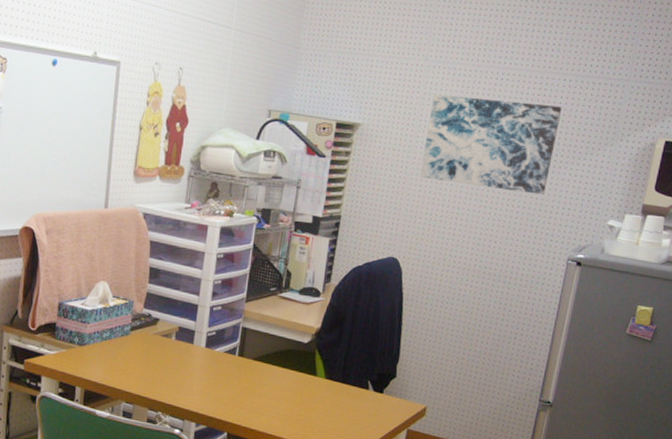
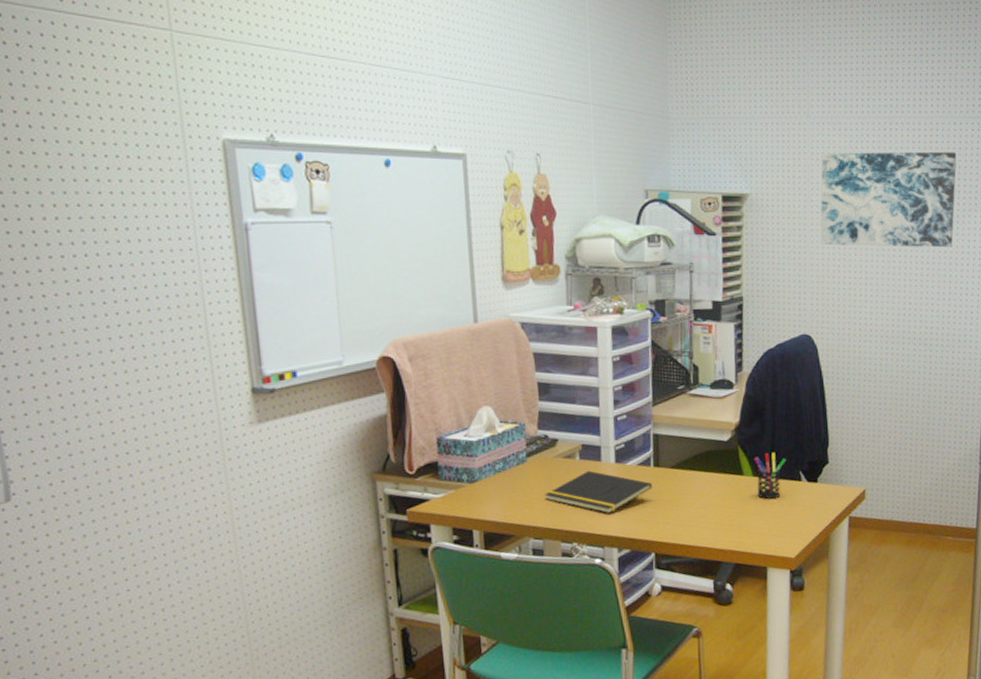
notepad: none [140,350,234,392] -> present [545,470,652,514]
pen holder: none [326,360,358,402] -> present [753,453,787,499]

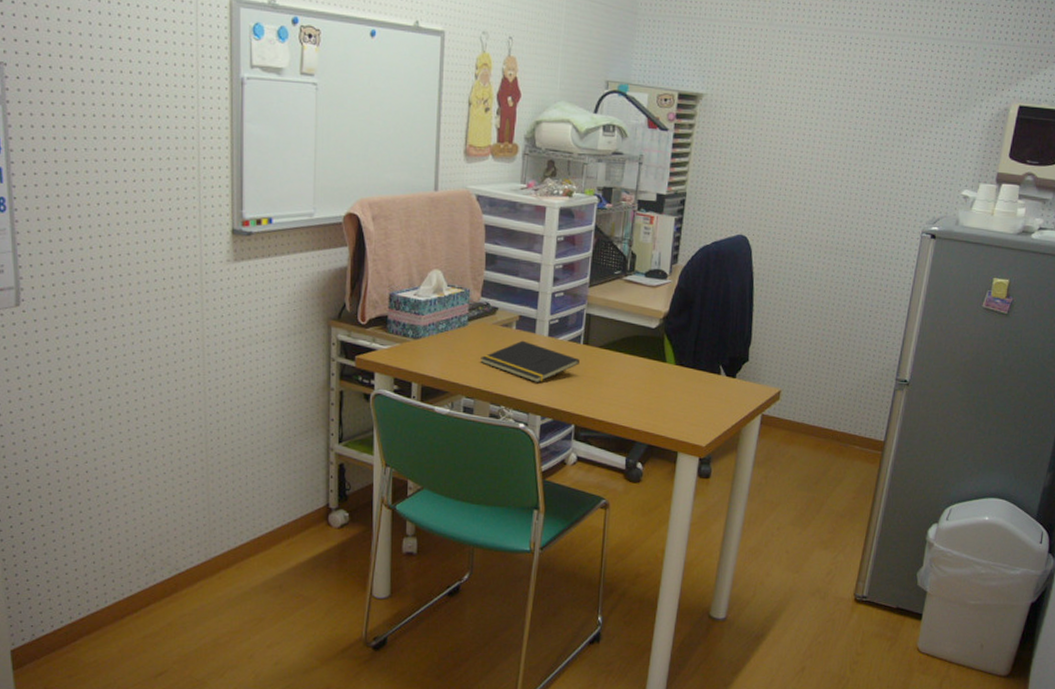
pen holder: present [753,453,787,499] -> none [677,344,709,388]
wall art: present [820,152,957,248] -> none [767,60,913,165]

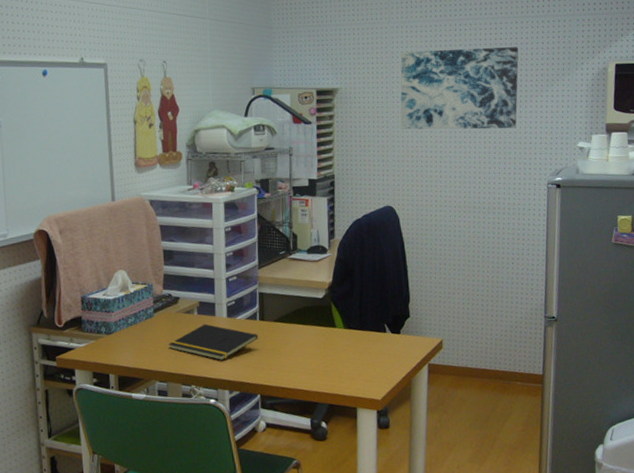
wall art: none [767,60,913,165] -> present [400,47,519,130]

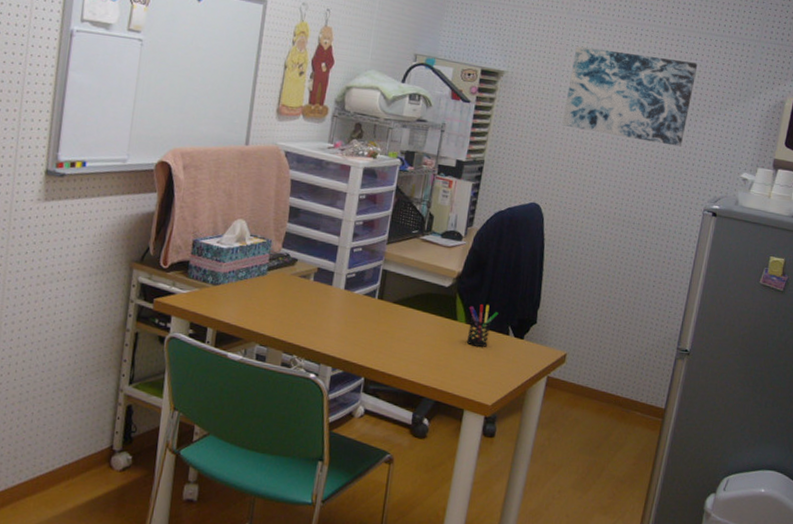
notepad: present [168,324,258,361] -> none [276,292,373,335]
pen holder: none [344,308,373,348] -> present [466,304,499,347]

